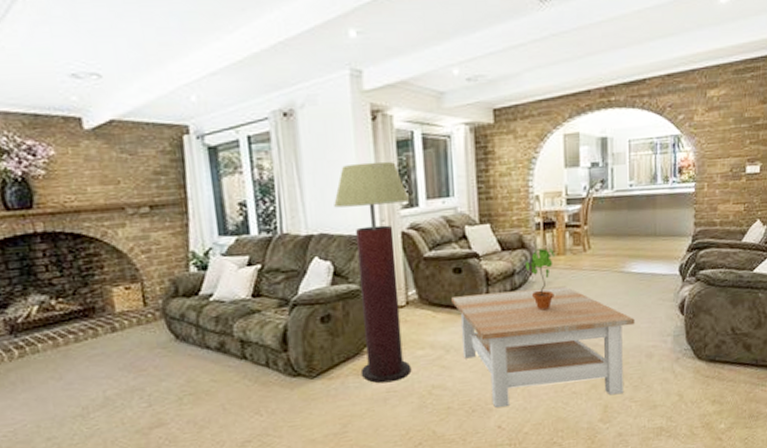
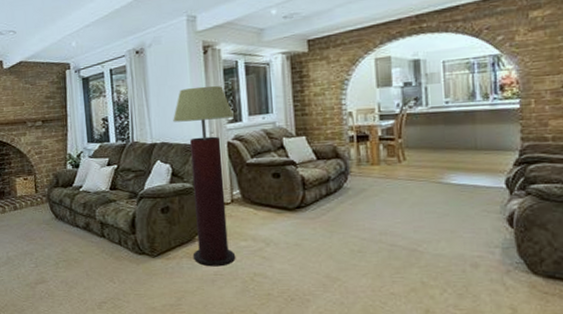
coffee table: present [451,286,635,407] -> none [271,193,457,301]
potted plant: present [525,248,555,311] -> none [340,158,370,214]

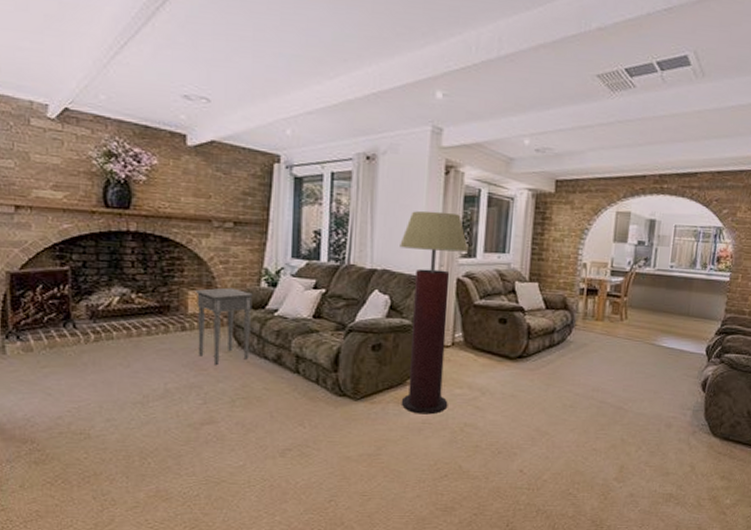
side table: none [19,172,65,235] -> present [194,287,253,365]

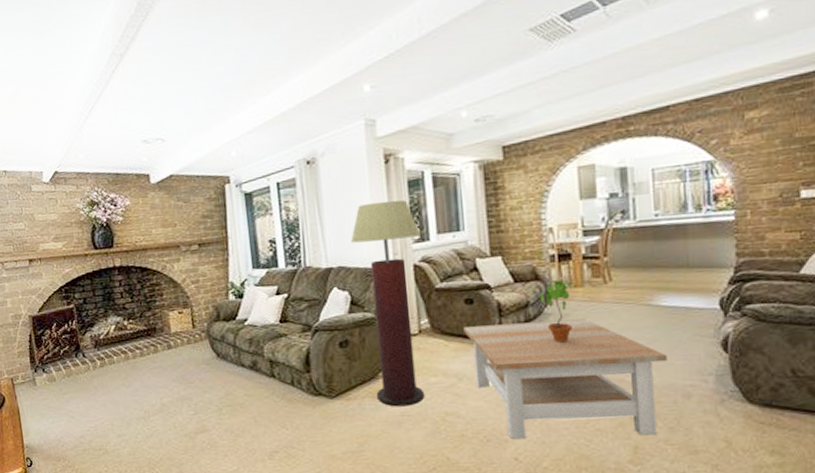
side table: present [194,287,253,365] -> none [173,304,229,377]
coffee table: none [493,345,659,457] -> present [463,318,667,439]
potted plant: none [565,312,594,369] -> present [539,280,573,343]

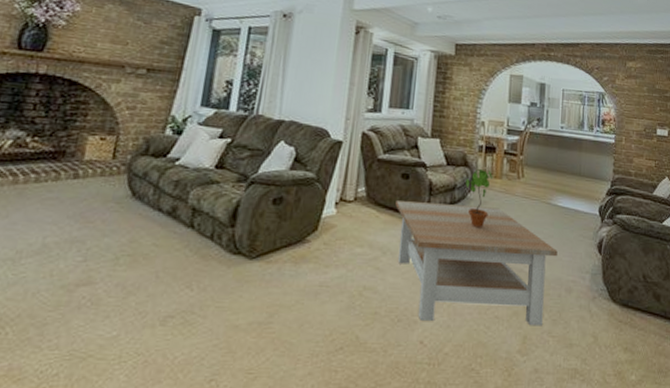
floor lamp: present [351,200,425,407] -> none [298,66,374,276]

